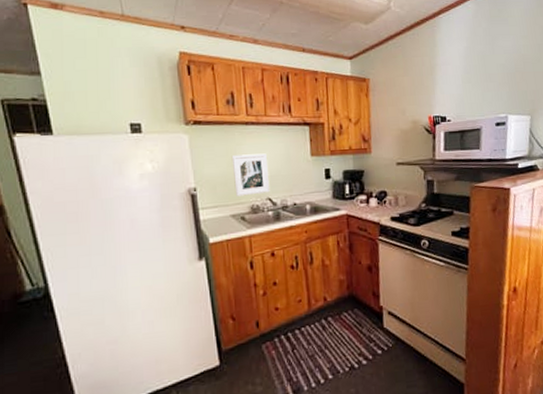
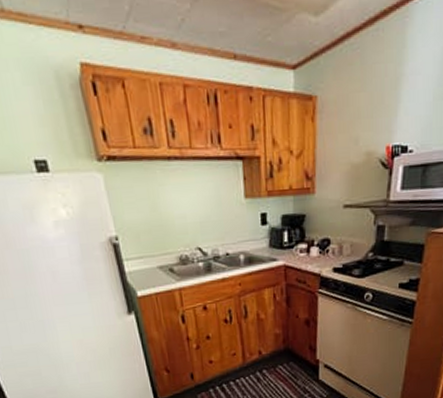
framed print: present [231,153,270,196] -> none [154,195,200,246]

